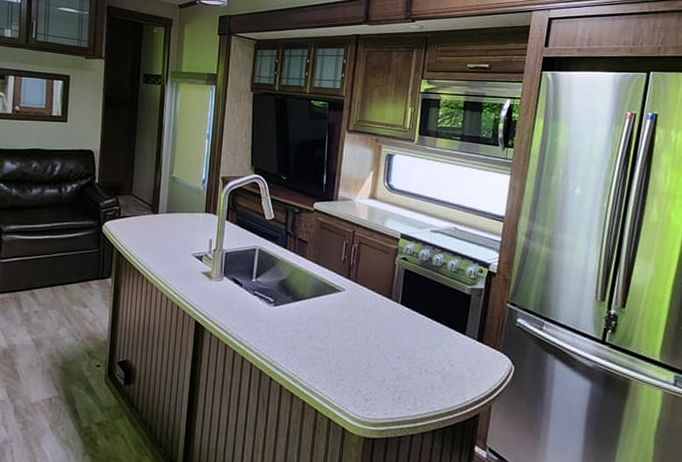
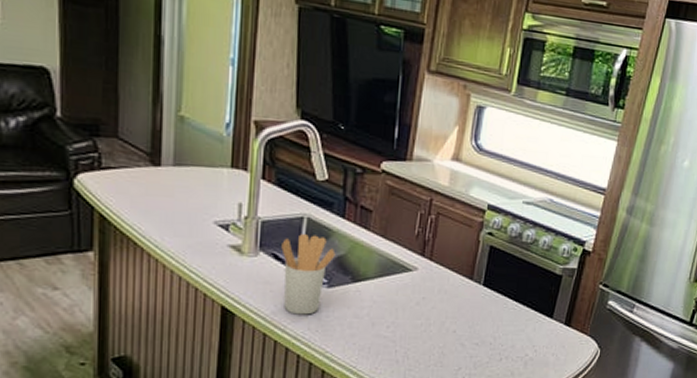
utensil holder: none [239,262,280,329] -> present [281,234,336,315]

